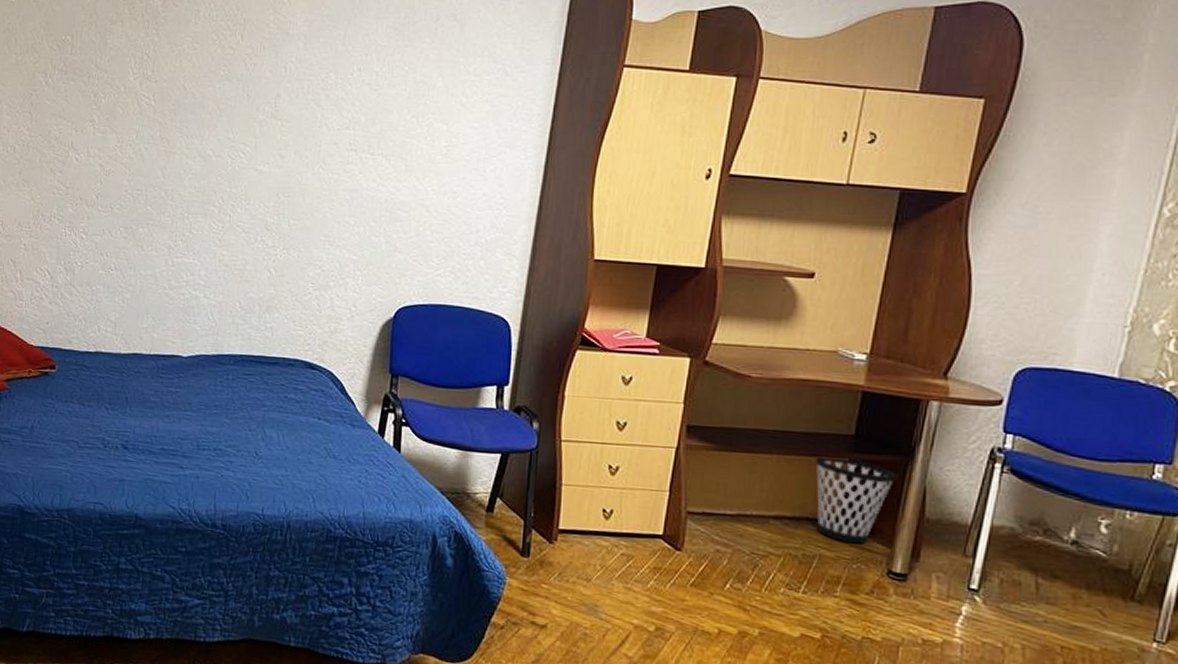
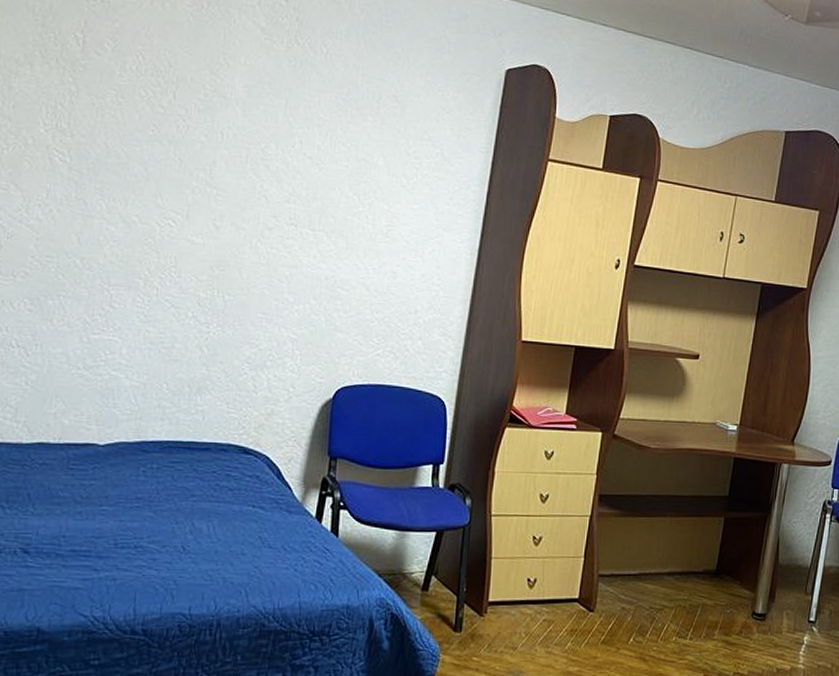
wastebasket: present [815,455,896,544] -> none [699,515,759,591]

